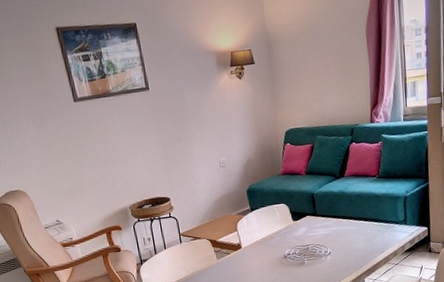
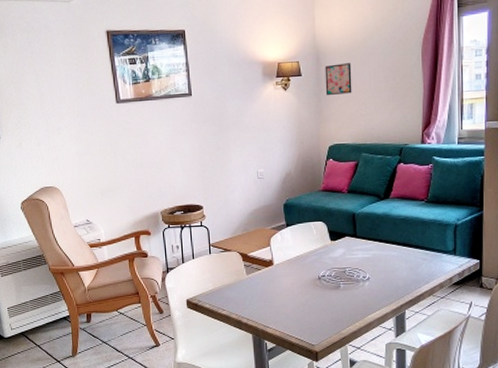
wall art: none [276,48,304,81] -> present [325,63,352,95]

